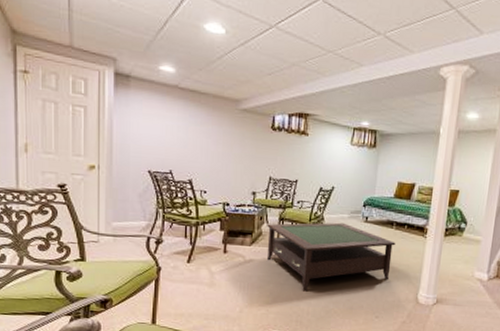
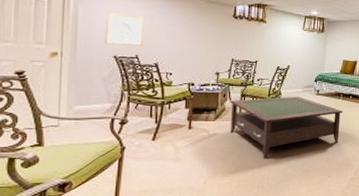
wall art: none [139,123,178,160] -> present [104,13,145,46]

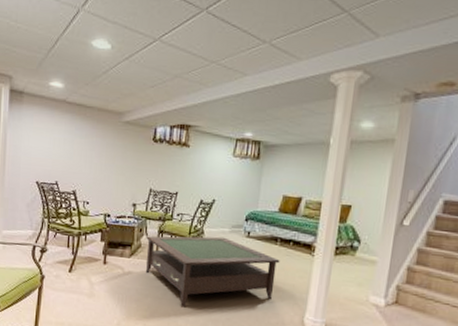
wall art: present [104,13,145,46] -> none [28,137,65,172]

